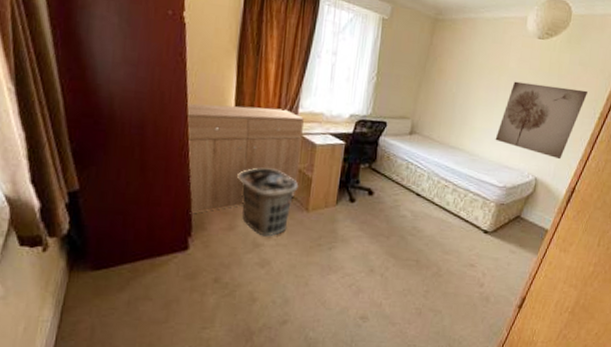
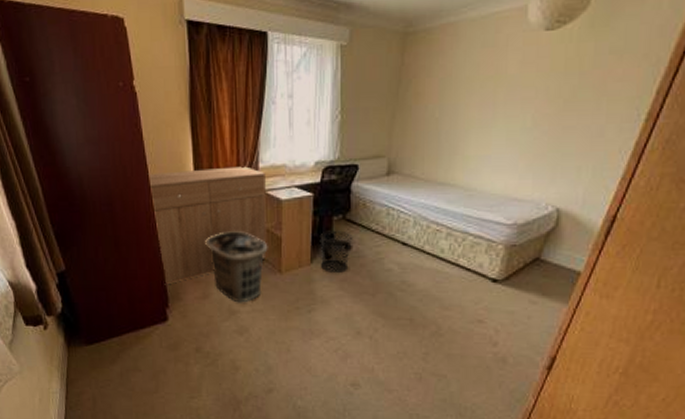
waste bin: none [345,176,376,216] -> present [319,230,353,274]
wall art: present [495,81,588,160] -> none [496,86,625,182]

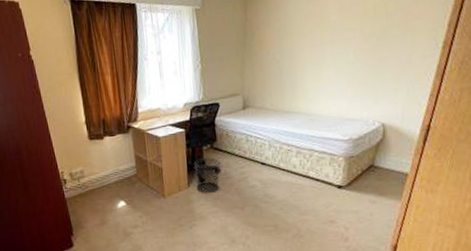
dresser: present [149,166,267,285] -> none [48,112,151,217]
clothes hamper: present [205,231,268,303] -> none [99,166,152,226]

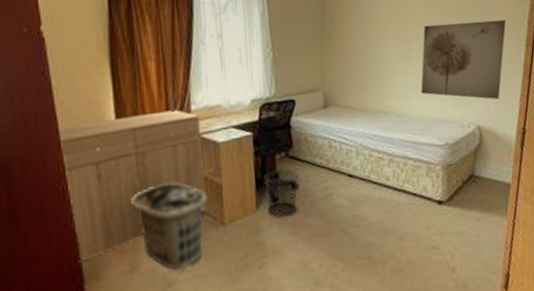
dresser: none [48,112,151,217] -> present [58,110,205,263]
clothes hamper: none [99,166,152,226] -> present [131,182,208,271]
wall art: none [330,22,424,100] -> present [420,19,506,100]

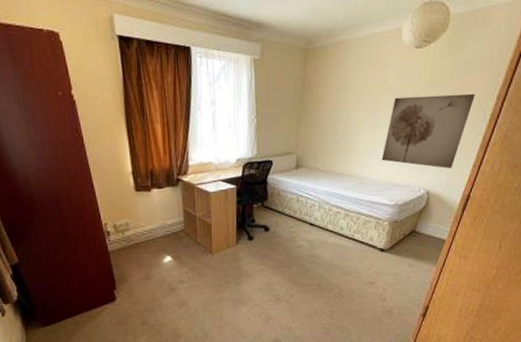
dresser: present [58,110,205,263] -> none [91,164,199,270]
clothes hamper: present [131,182,208,271] -> none [145,220,200,281]
waste bin: present [263,169,300,219] -> none [243,216,271,252]

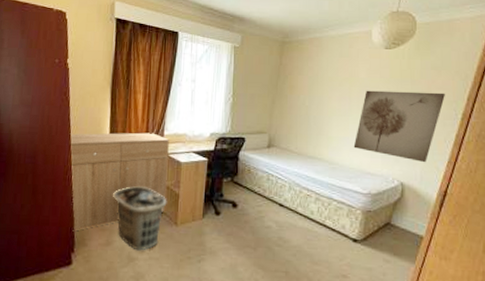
dresser: none [91,164,199,270] -> present [71,132,169,231]
clothes hamper: none [145,220,200,281] -> present [113,186,167,251]

